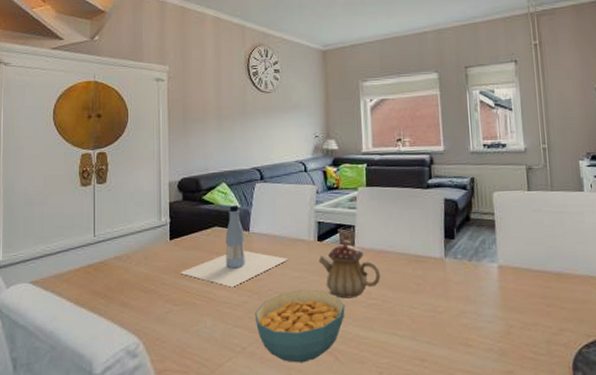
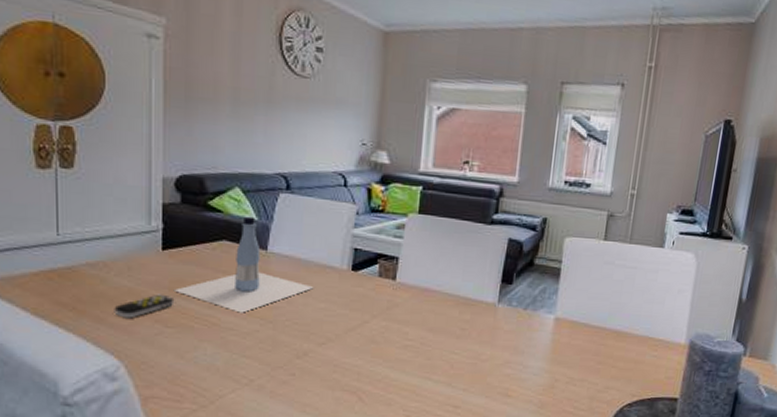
remote control: none [135,277,180,301] -> present [114,294,175,319]
cereal bowl: present [254,289,345,363] -> none [267,323,376,401]
teapot: present [318,239,381,299] -> none [350,271,422,337]

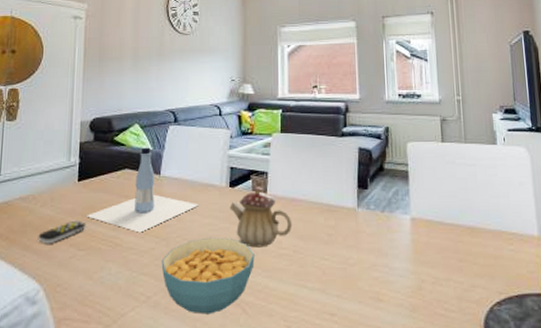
cereal bowl: none [267,323,376,401] -> present [161,237,255,315]
teapot: none [350,271,422,337] -> present [229,186,293,248]

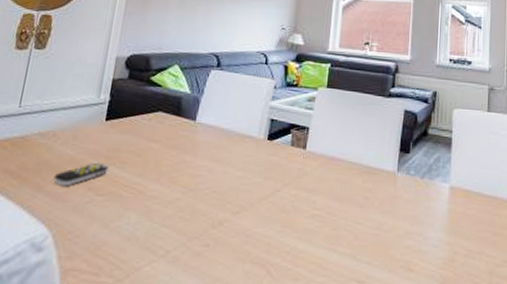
bottle: present [85,147,199,233] -> none [109,90,234,181]
cereal bowl: present [161,237,255,315] -> none [185,191,286,274]
teapot: present [229,186,293,248] -> none [265,141,329,206]

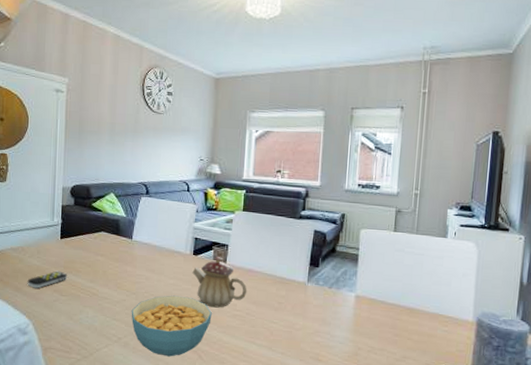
cereal bowl: none [185,191,286,274] -> present [131,295,212,357]
teapot: none [265,141,329,206] -> present [192,256,247,308]

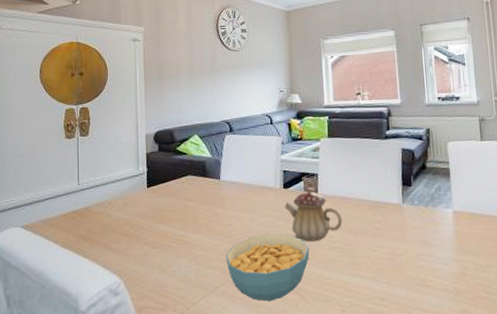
remote control: present [27,271,68,289] -> none [116,222,157,244]

